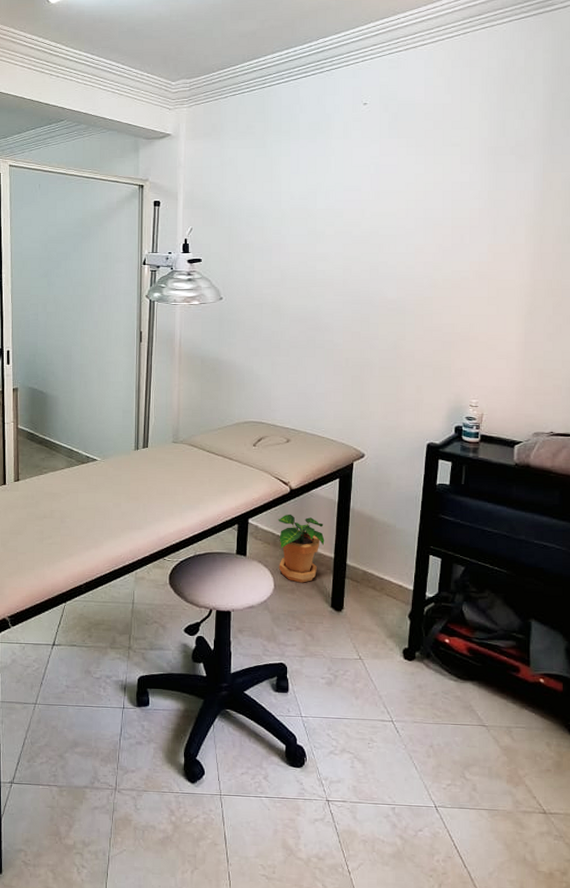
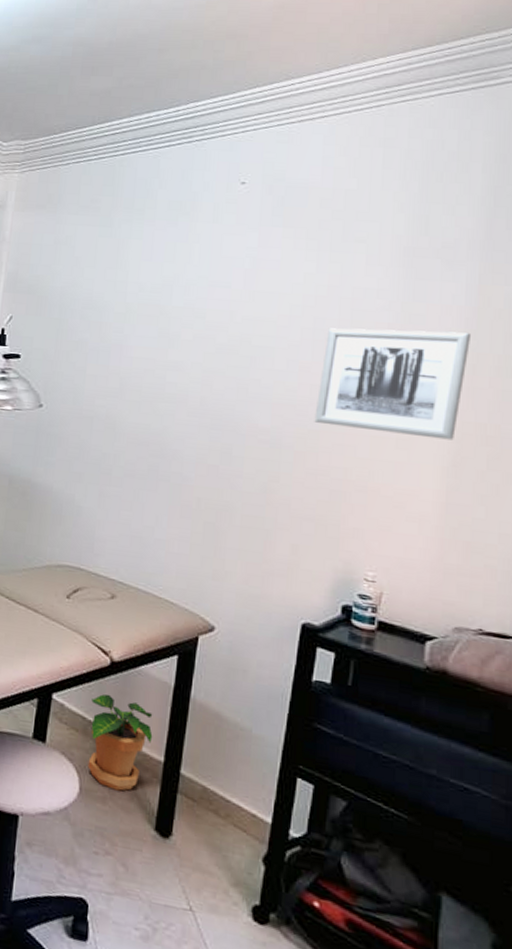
wall art: none [428,211,538,295] -> present [314,328,470,441]

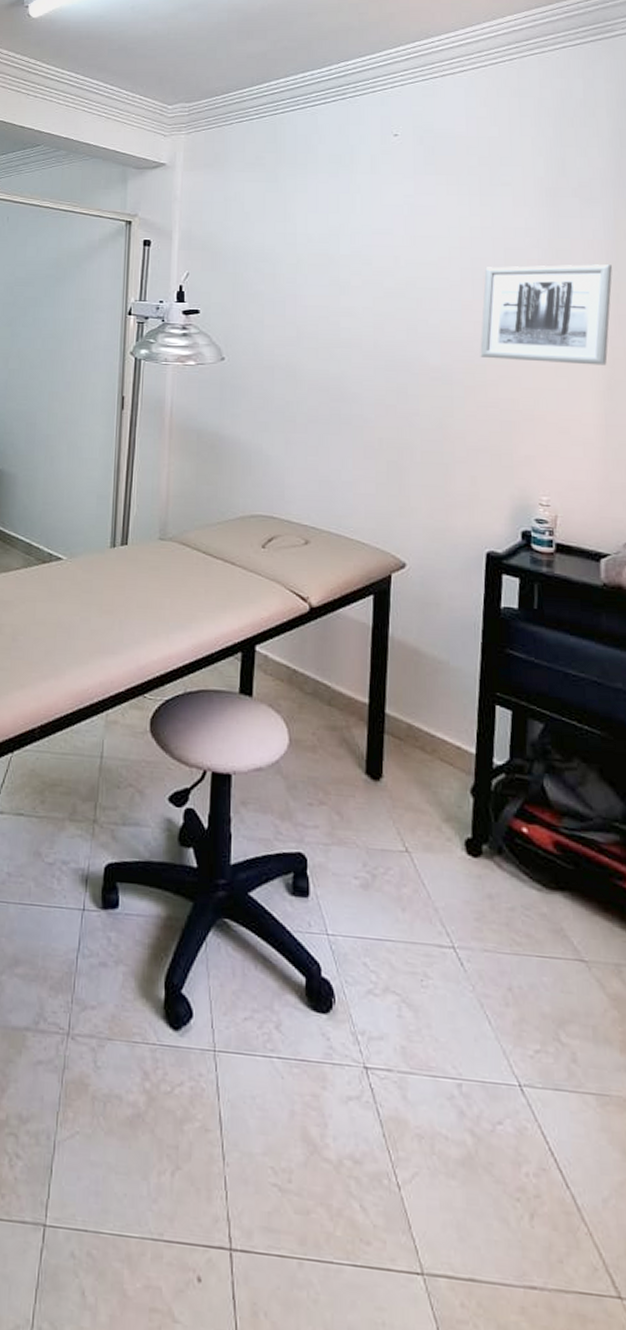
potted plant: present [87,694,153,791] -> none [294,640,356,738]

